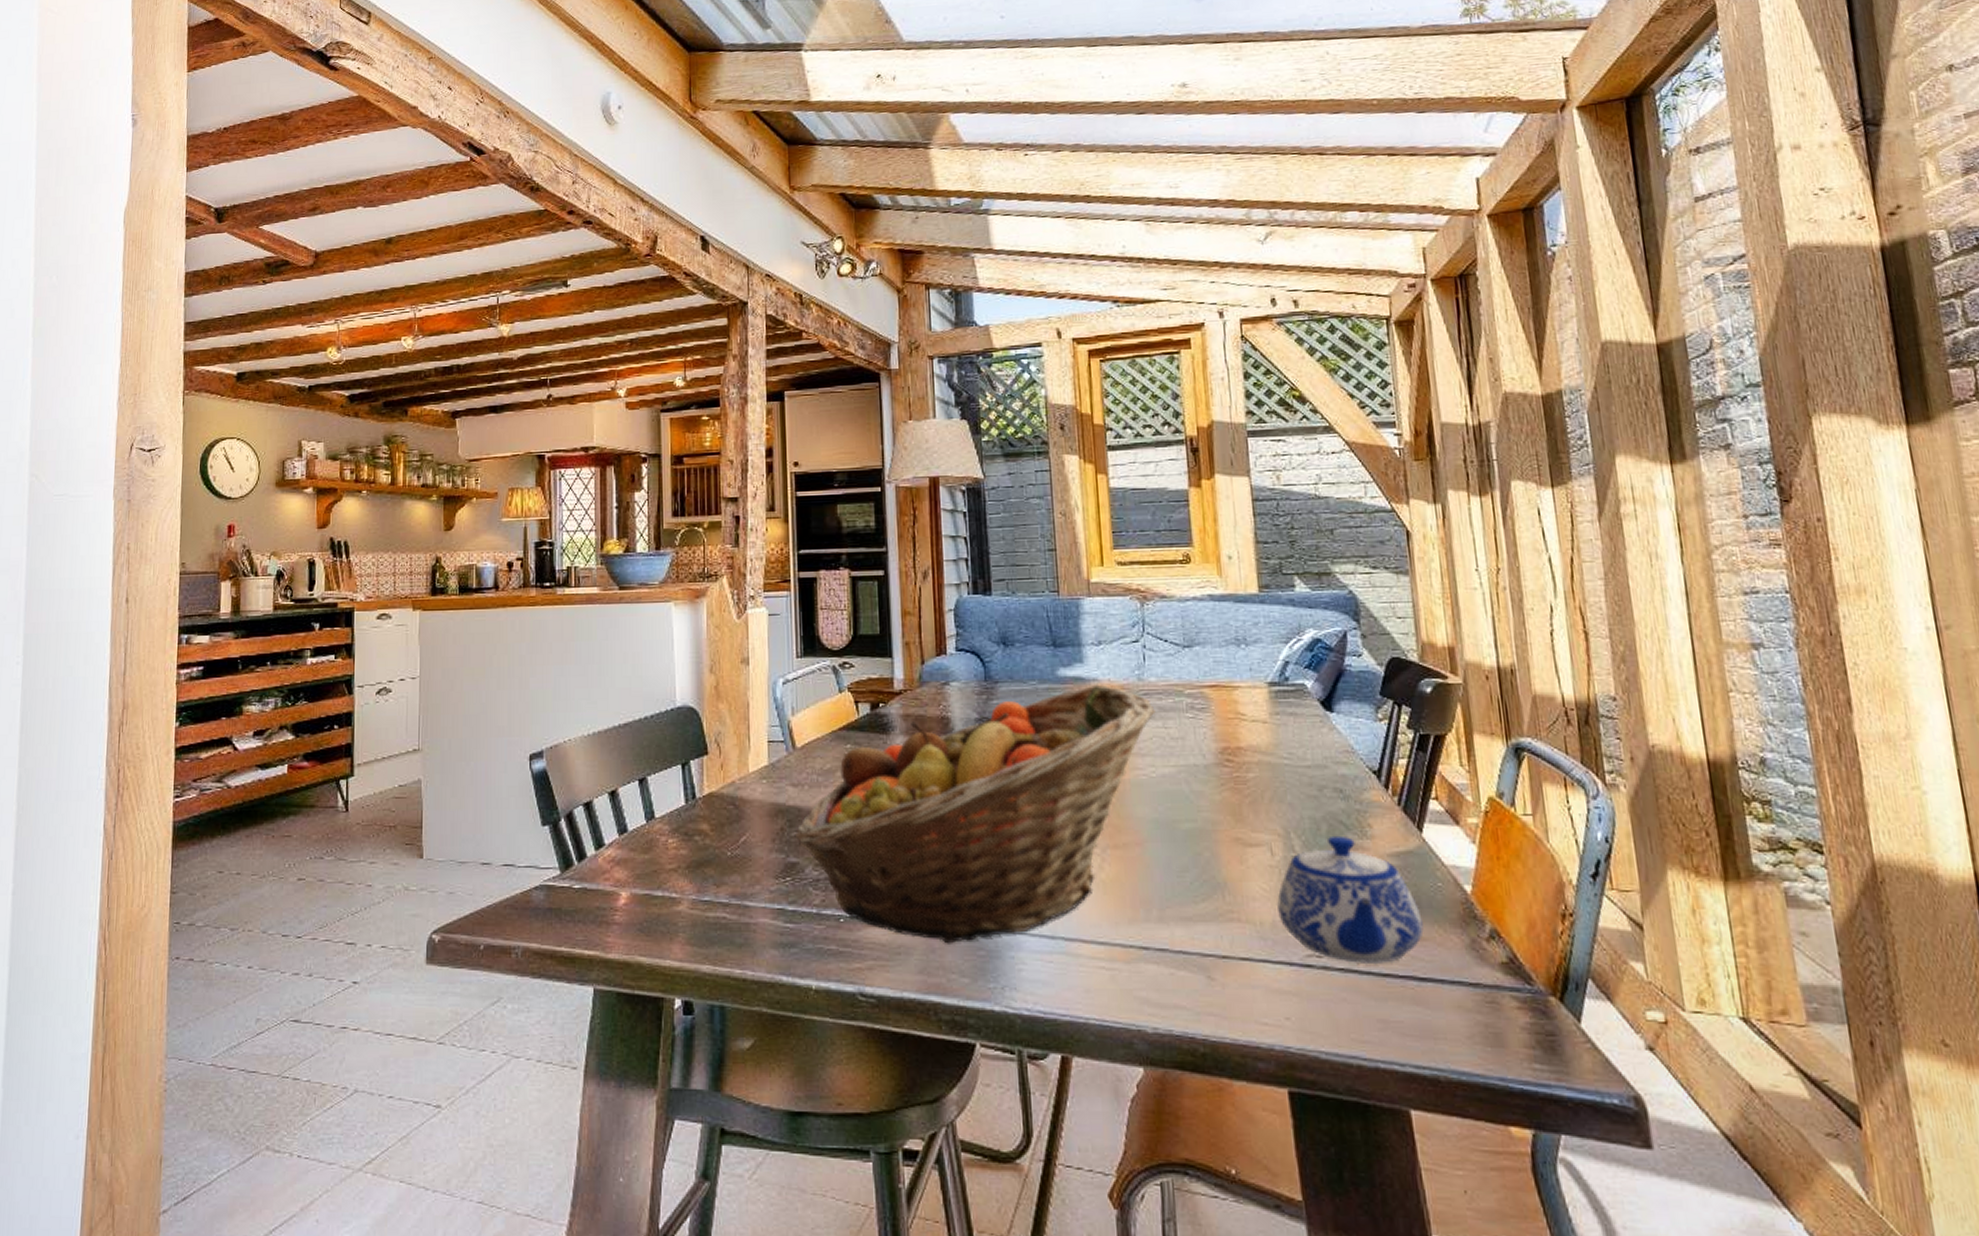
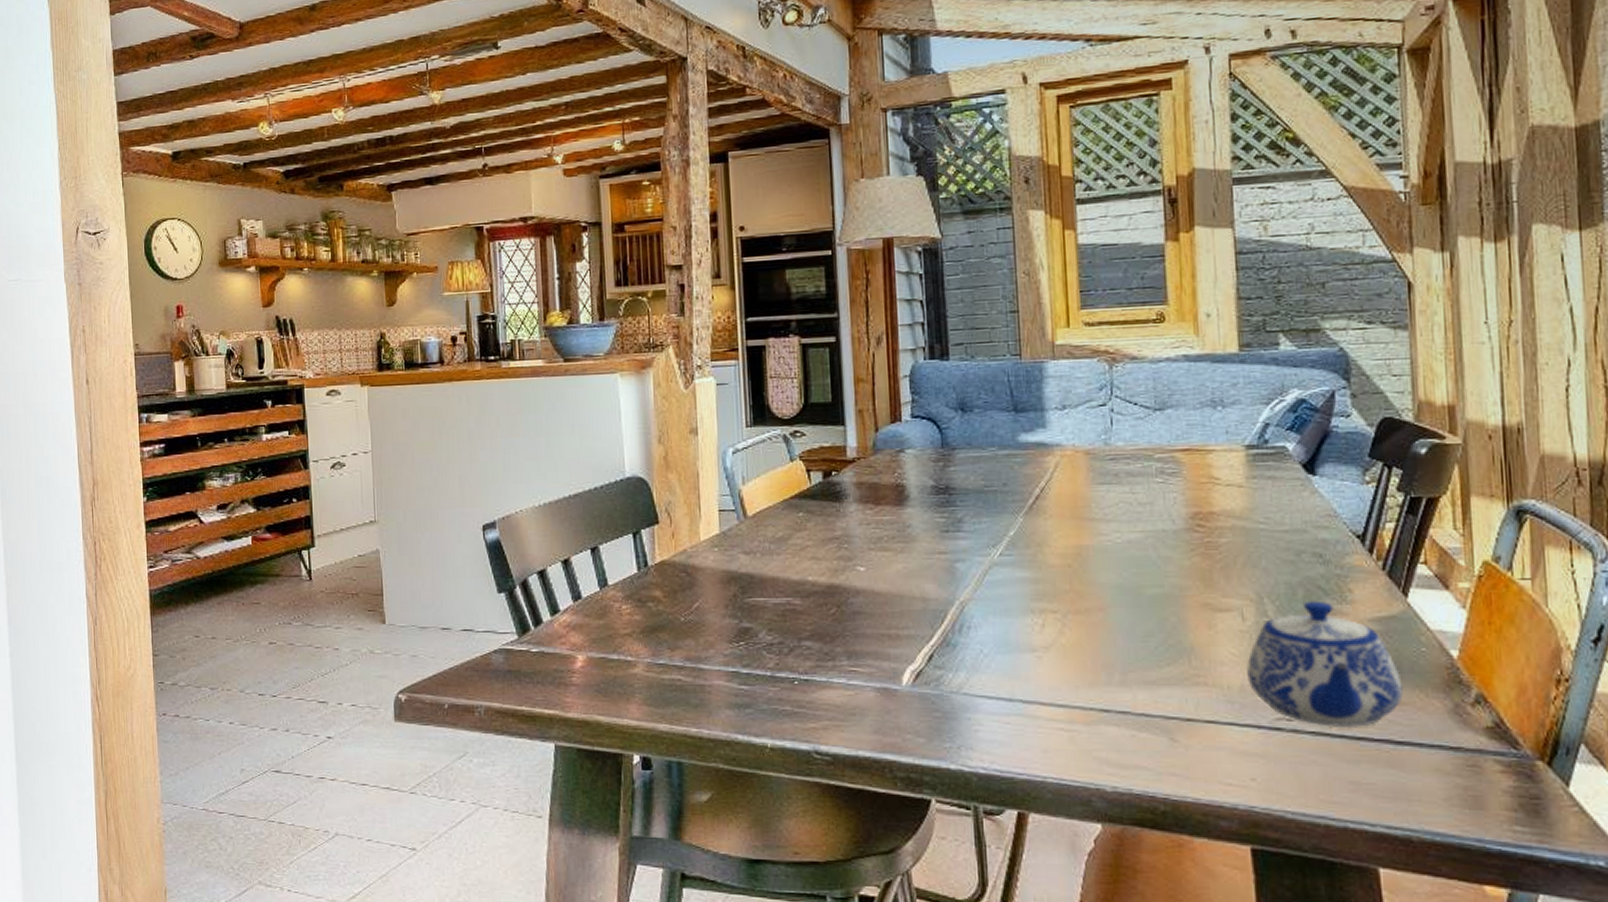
fruit basket: present [794,684,1156,944] -> none [747,449,1123,706]

